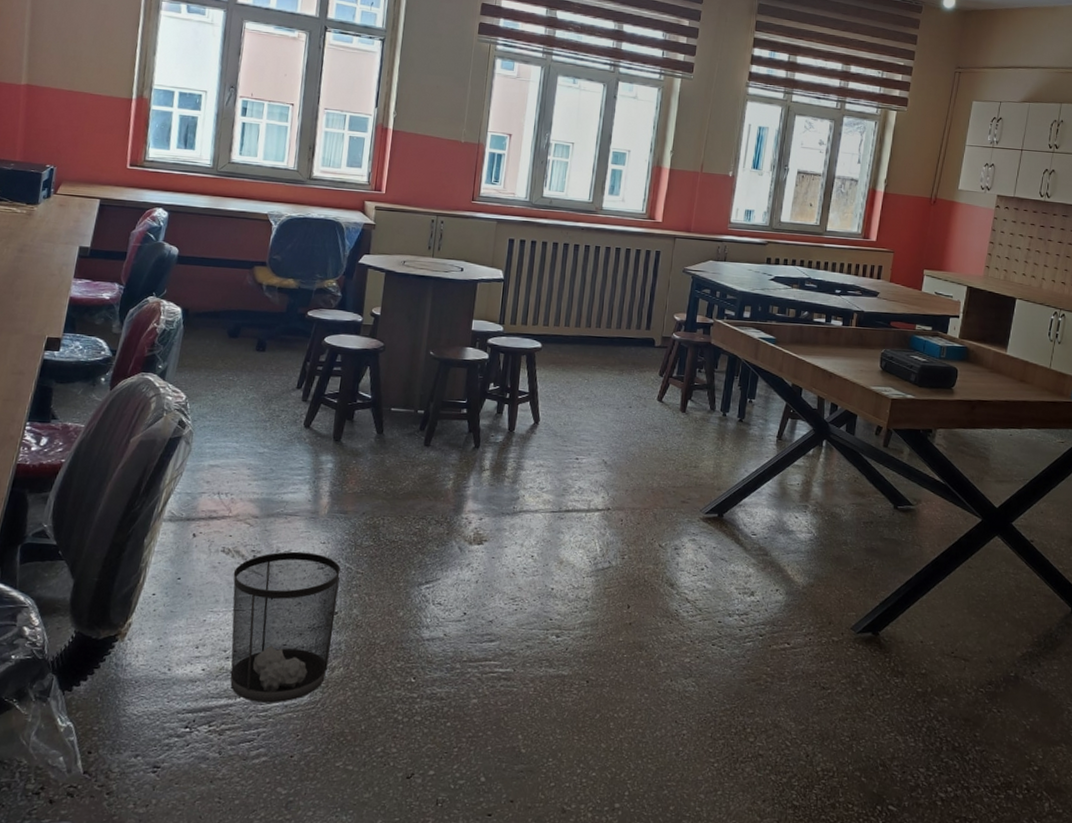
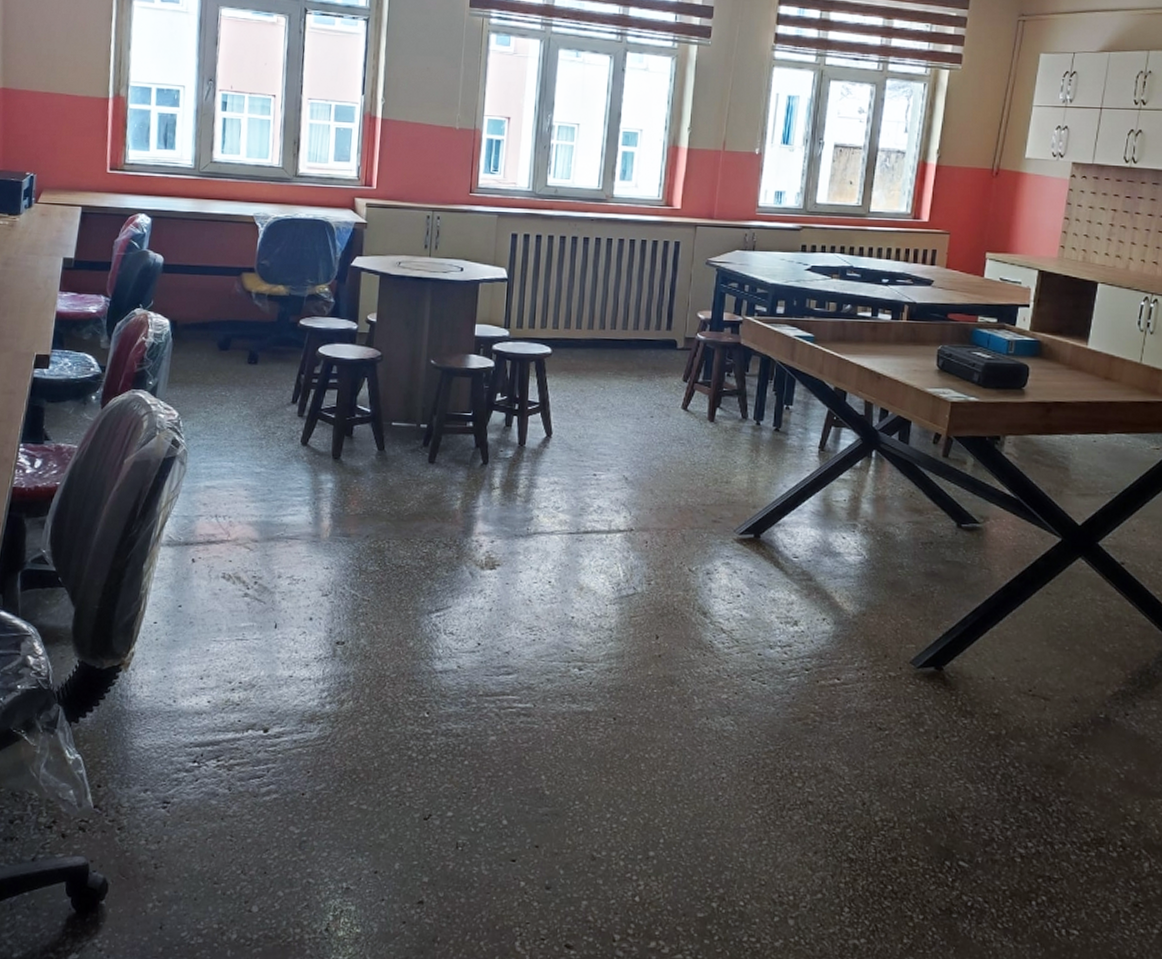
waste bin: present [230,551,341,703] -> none [235,577,346,738]

